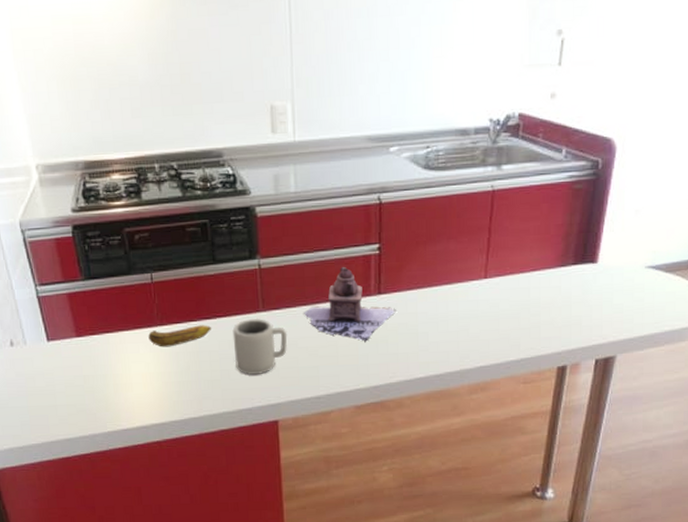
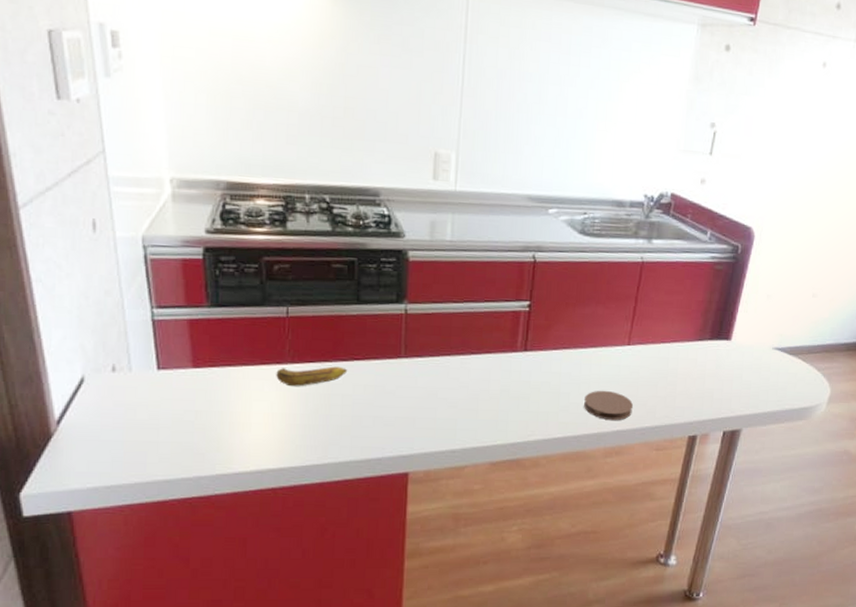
cup: present [232,318,288,375] -> none [369,364,428,423]
teapot: present [304,267,396,342] -> none [447,321,540,397]
coaster: none [443,326,495,356] -> present [583,390,633,420]

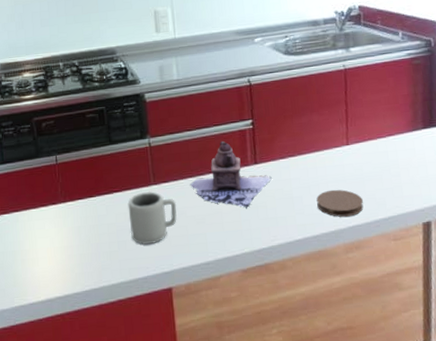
banana: present [276,366,347,387] -> none [53,200,109,223]
cup: none [369,364,428,423] -> present [127,191,177,245]
teapot: none [447,321,540,397] -> present [190,141,272,208]

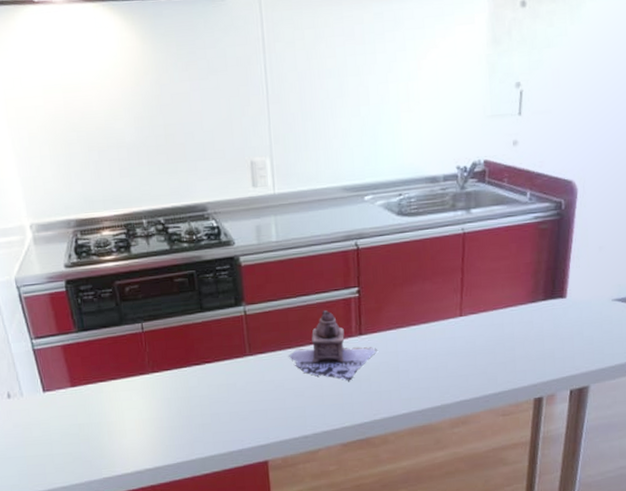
cup: present [127,191,177,245] -> none [221,362,274,417]
coaster: present [316,189,364,217] -> none [423,363,473,392]

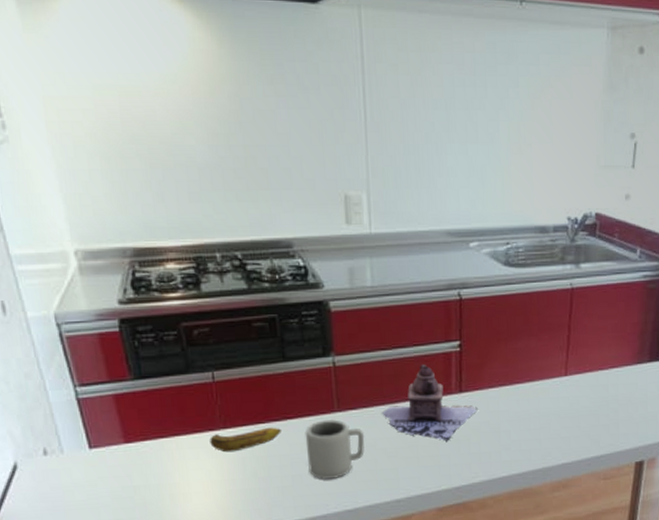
banana: none [140,370,201,394] -> present [210,427,281,453]
cup: none [221,362,274,417] -> present [305,418,365,479]

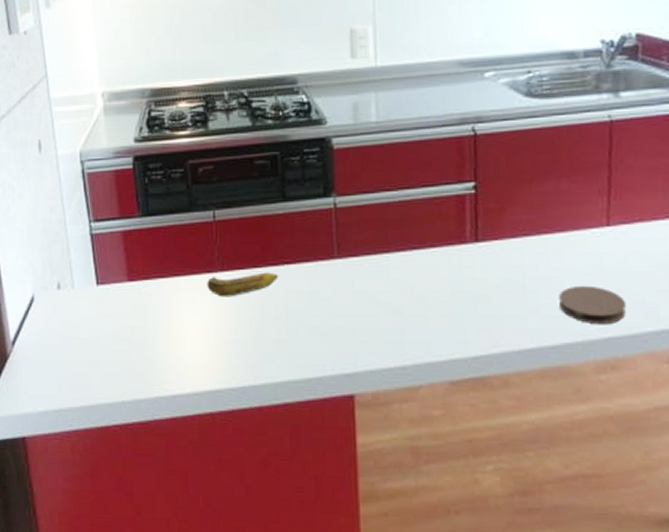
cup: present [305,418,365,479] -> none [302,266,367,335]
teapot: present [382,365,478,442] -> none [386,208,498,300]
coaster: none [525,424,576,454] -> present [558,285,626,323]

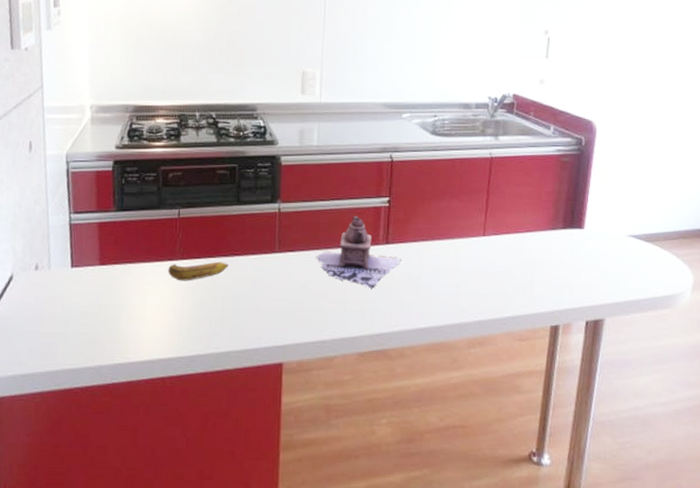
teapot: none [386,208,498,300] -> present [316,216,402,289]
coaster: present [558,285,626,323] -> none [444,280,492,310]

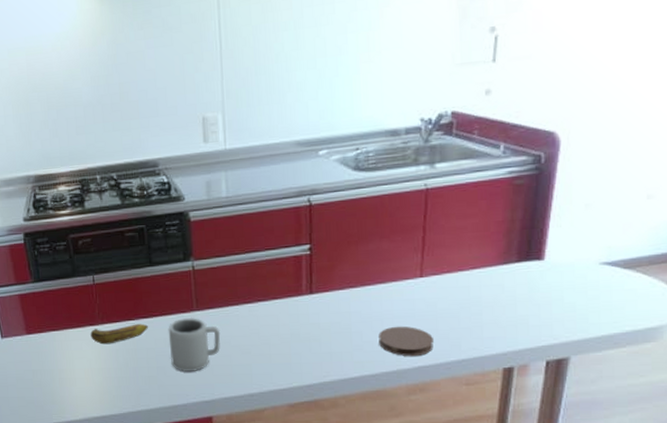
cup: none [247,258,299,314] -> present [168,317,221,371]
teapot: present [316,216,402,289] -> none [236,268,329,341]
coaster: none [444,280,492,310] -> present [378,326,434,356]

